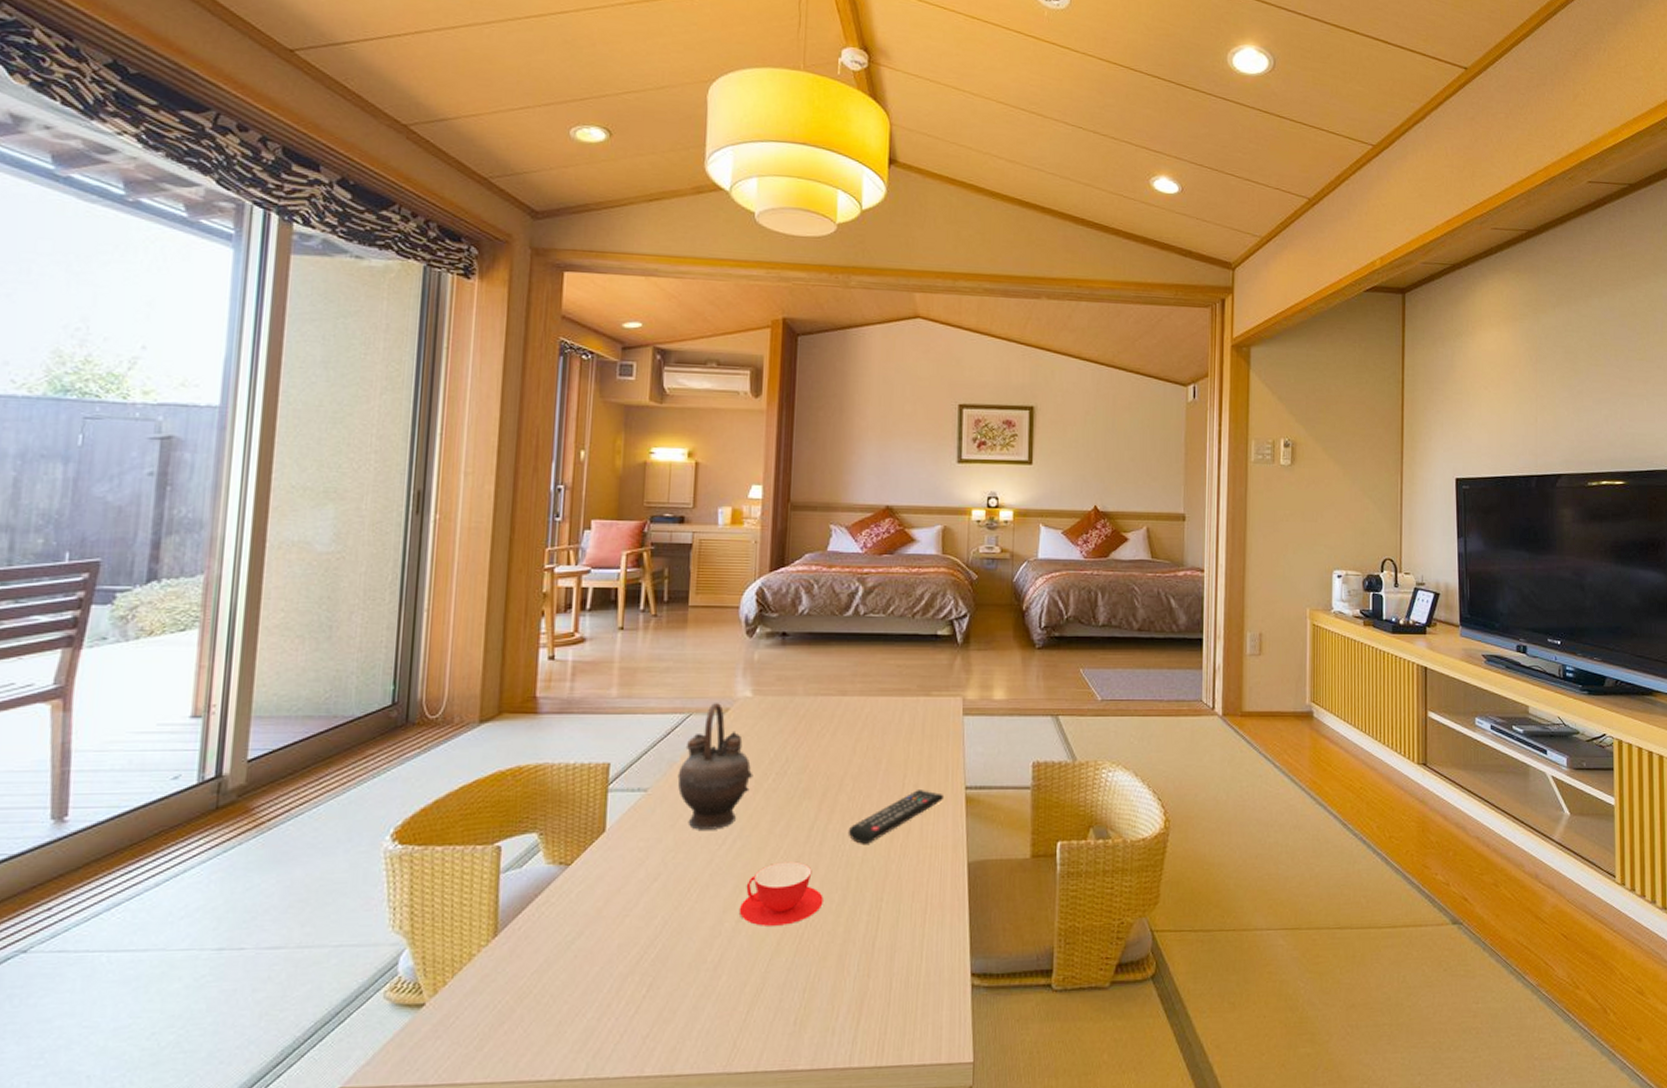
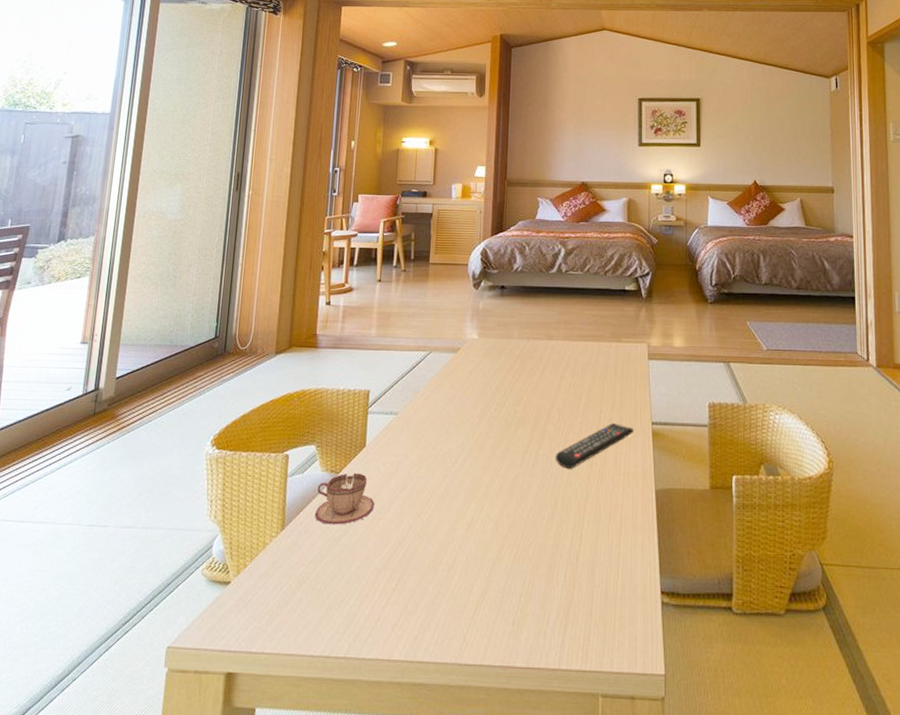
teacup: none [538,863,619,927] -> present [314,473,375,525]
teapot: present [677,702,753,830] -> none [420,342,479,450]
teacup: present [739,861,823,926] -> none [468,480,536,536]

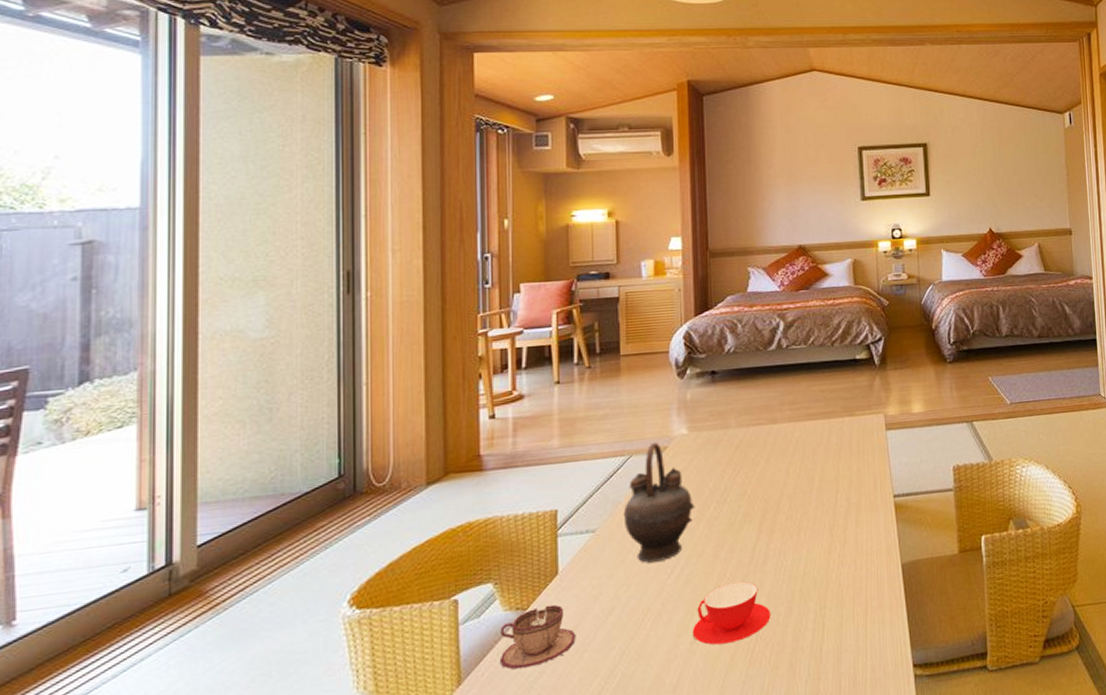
teapot: none [420,342,479,450] -> present [623,442,695,563]
teacup: none [468,480,536,536] -> present [692,581,771,645]
remote control: present [555,423,634,469] -> none [788,502,875,558]

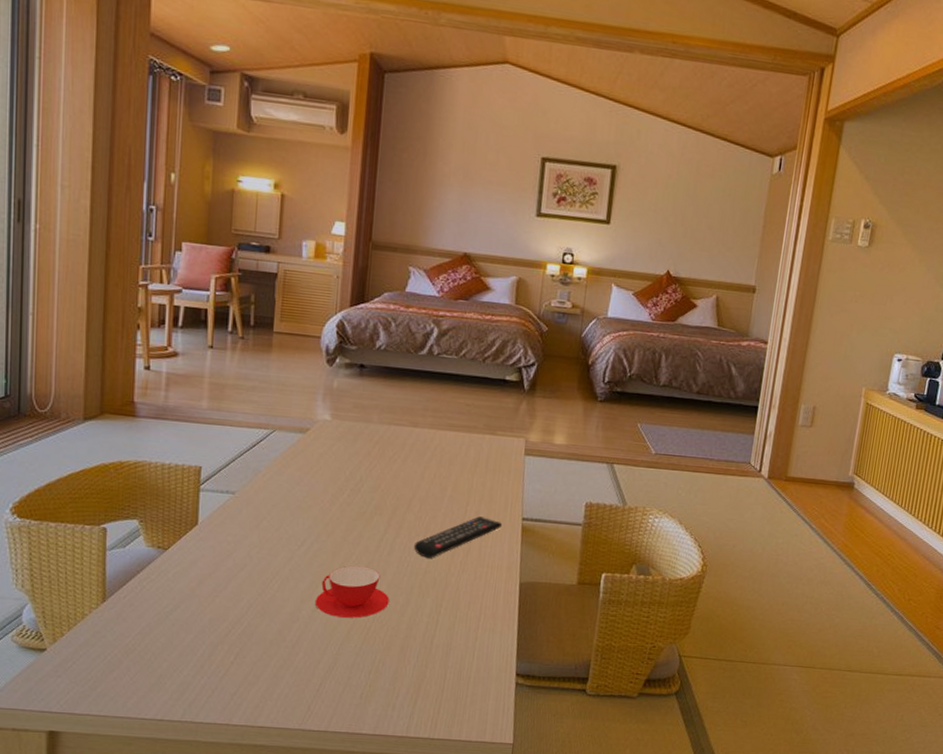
teacup: present [499,604,576,670] -> none [140,550,210,600]
teapot: present [623,442,695,563] -> none [262,421,330,533]
remote control: none [788,502,875,558] -> present [413,516,503,558]

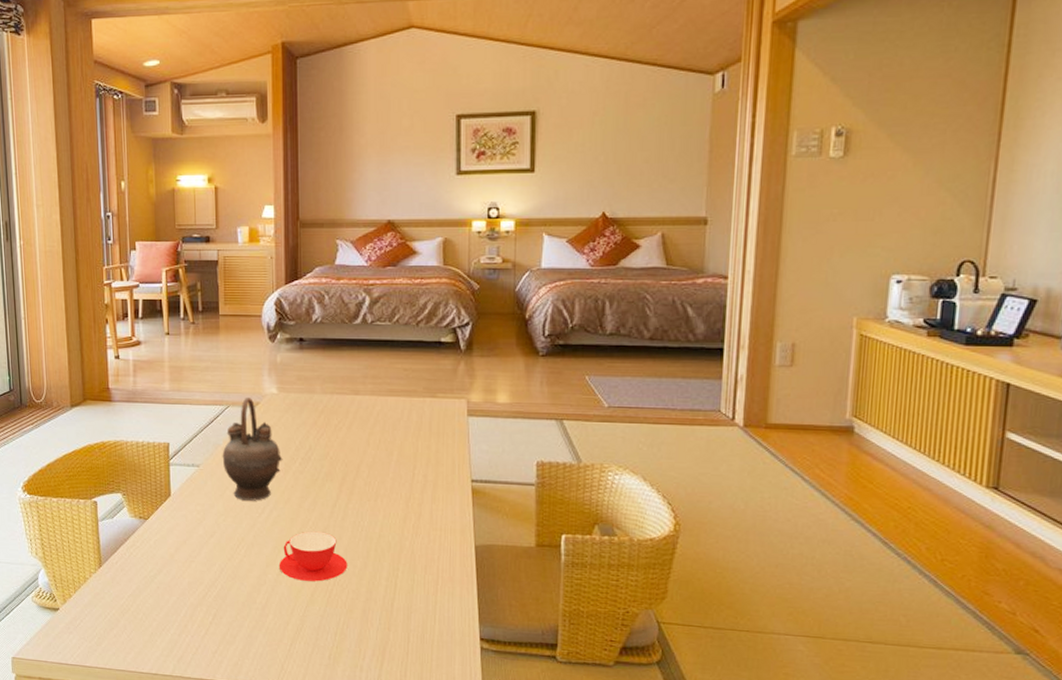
teapot: none [262,421,330,533] -> present [222,396,283,501]
remote control: present [413,516,503,558] -> none [366,480,452,522]

